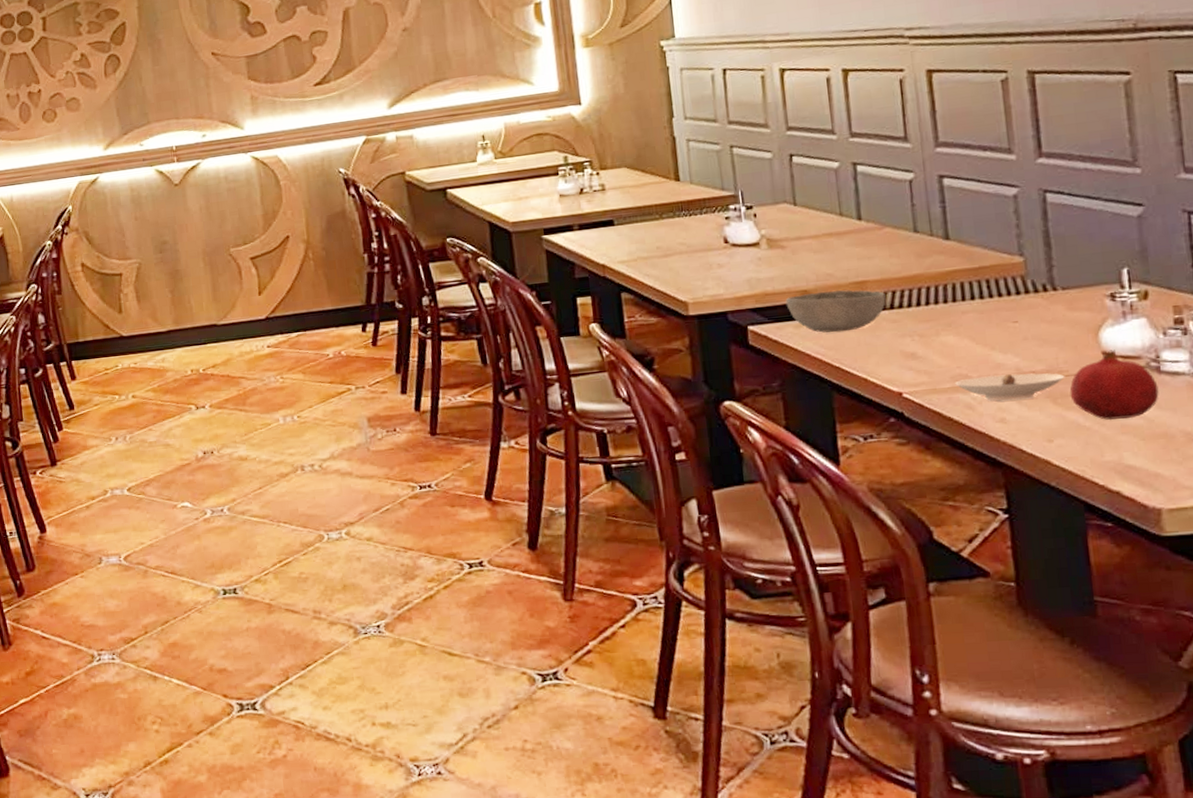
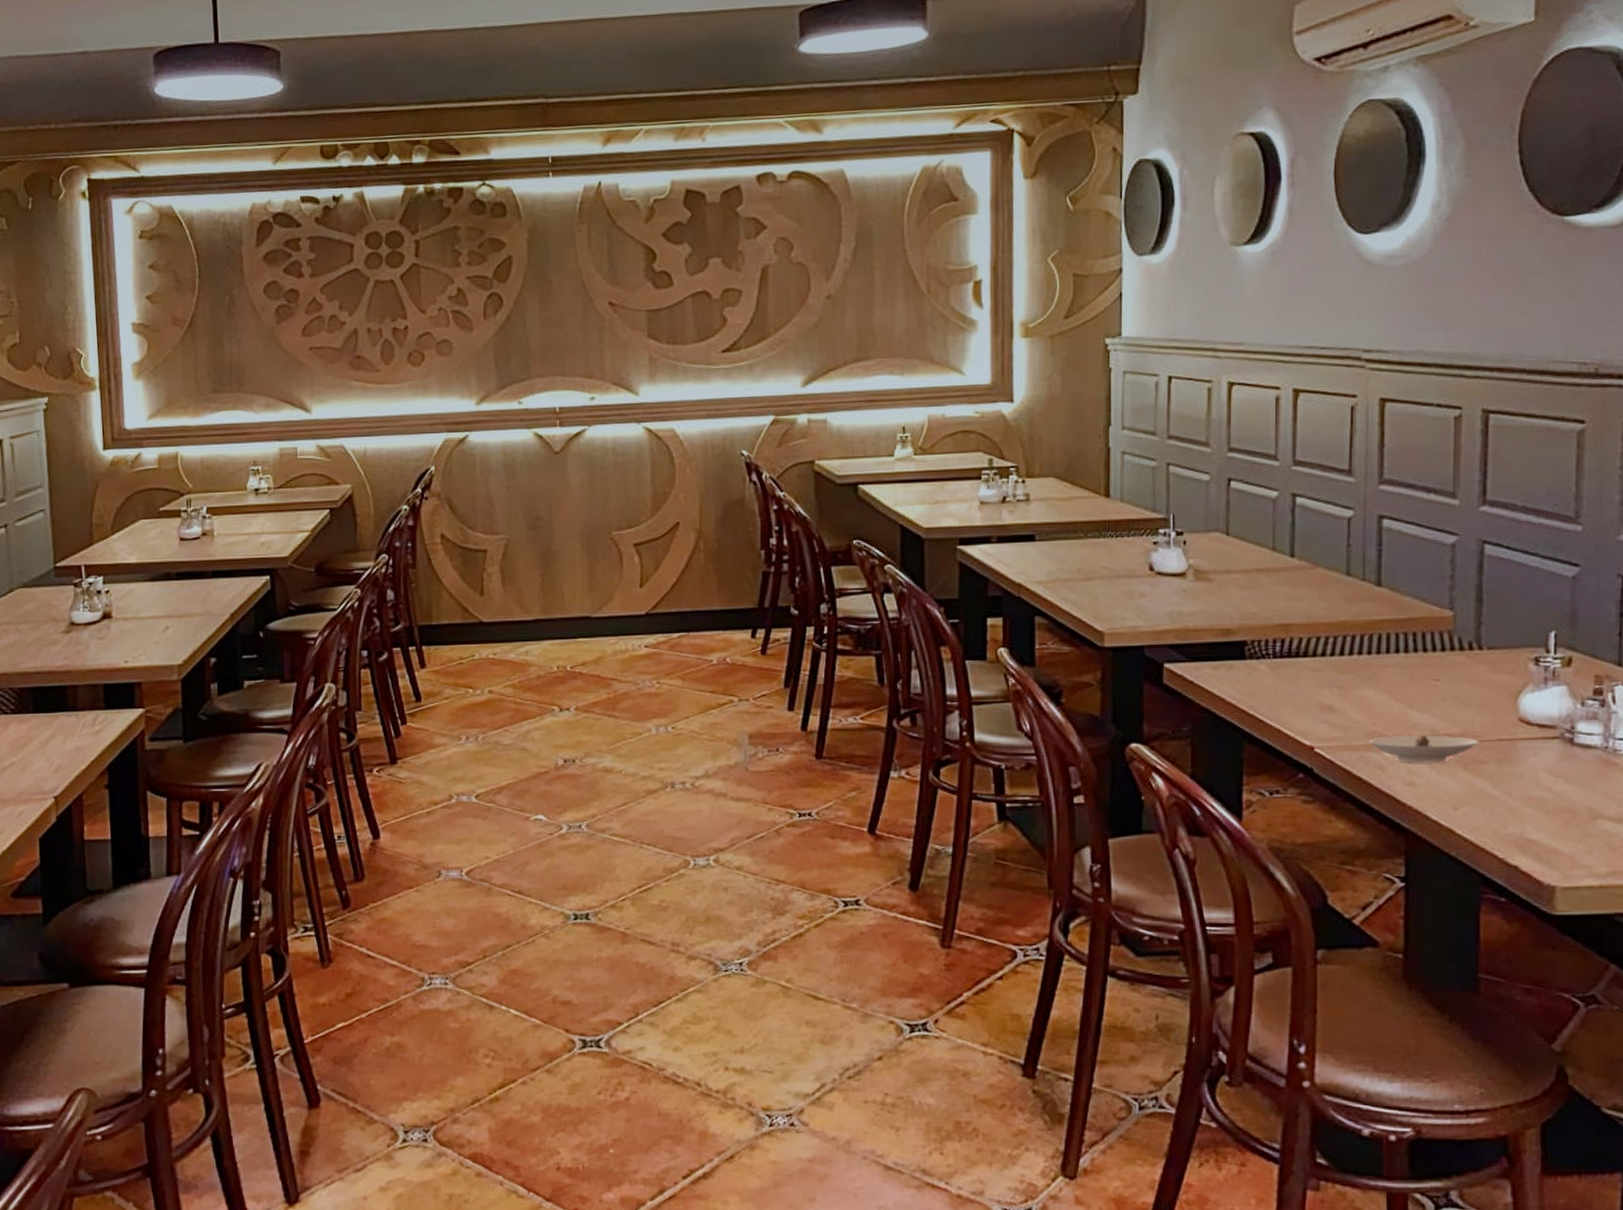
bowl: present [785,289,886,333] -> none [1206,631,1309,678]
fruit: present [1069,349,1159,420] -> none [1481,717,1569,790]

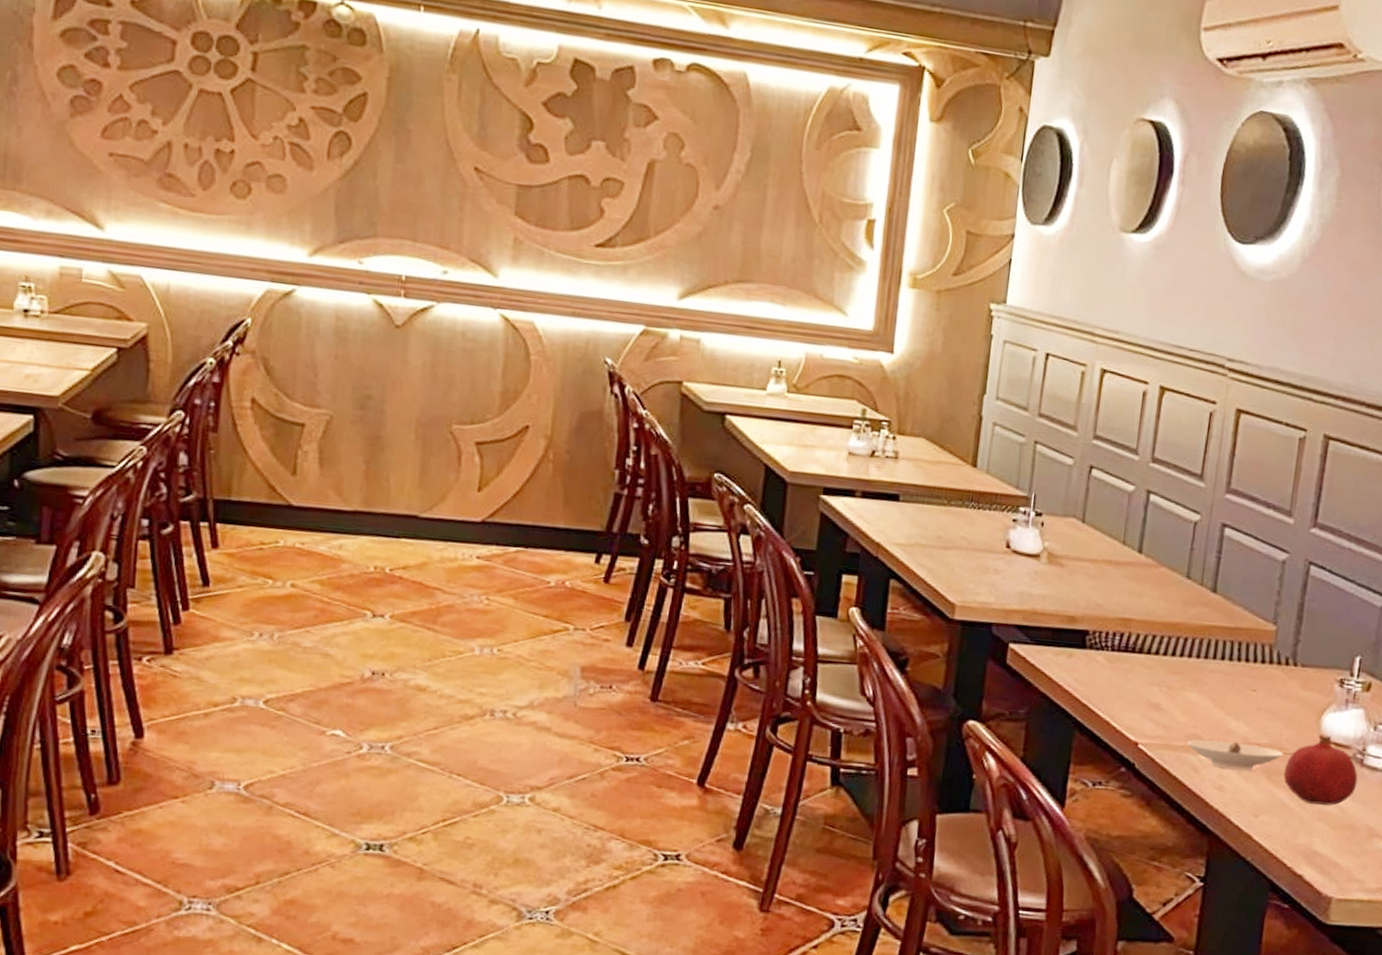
fruit: none [1481,717,1569,790] -> present [1283,735,1358,806]

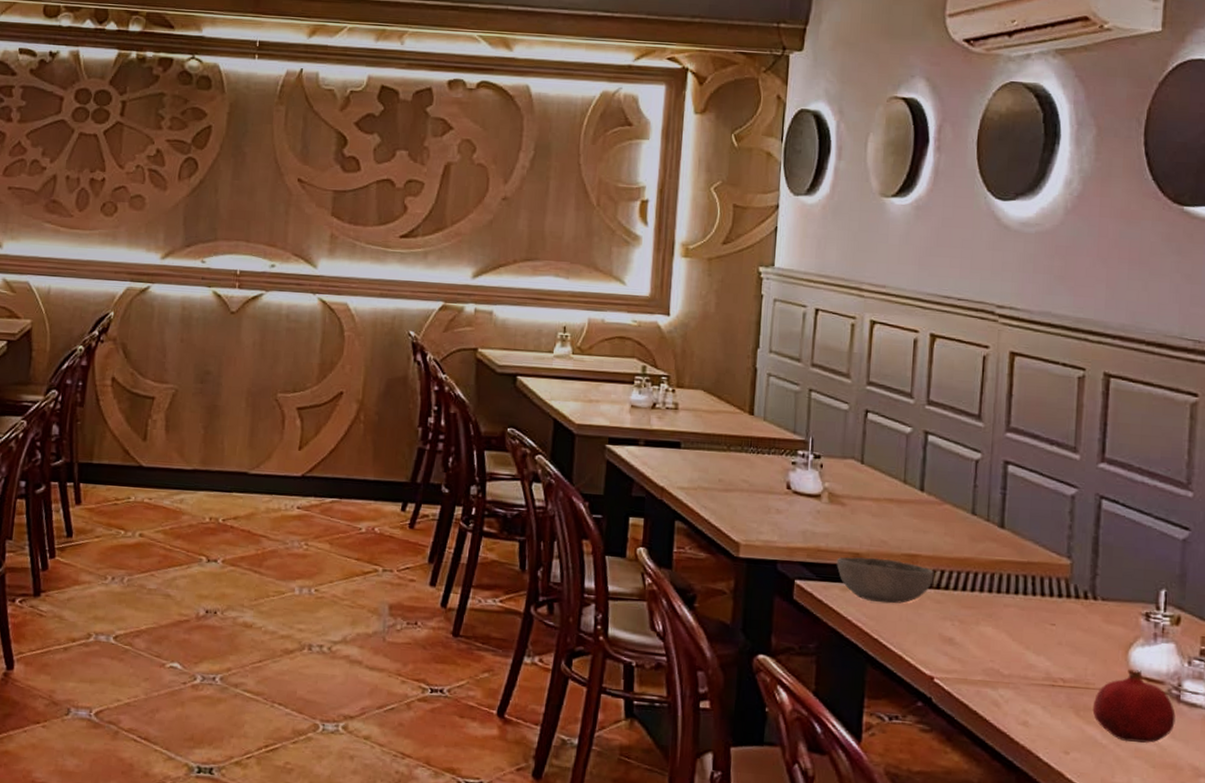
bowl: none [1051,620,1146,669] -> present [836,557,934,604]
saucer: present [1187,739,1284,770] -> none [986,674,1091,706]

